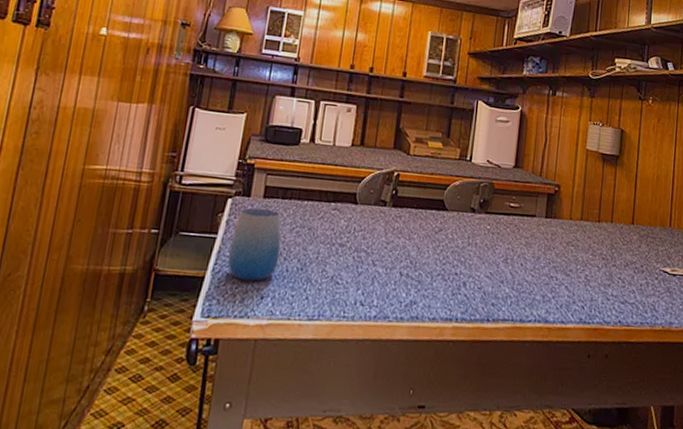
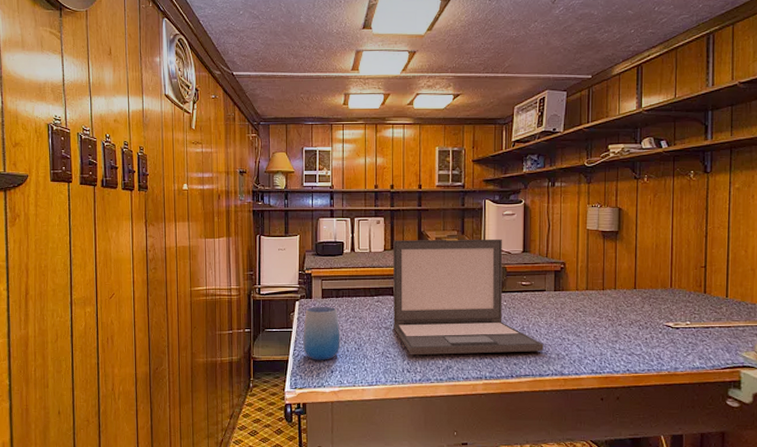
laptop: none [350,134,529,291] -> present [393,239,544,355]

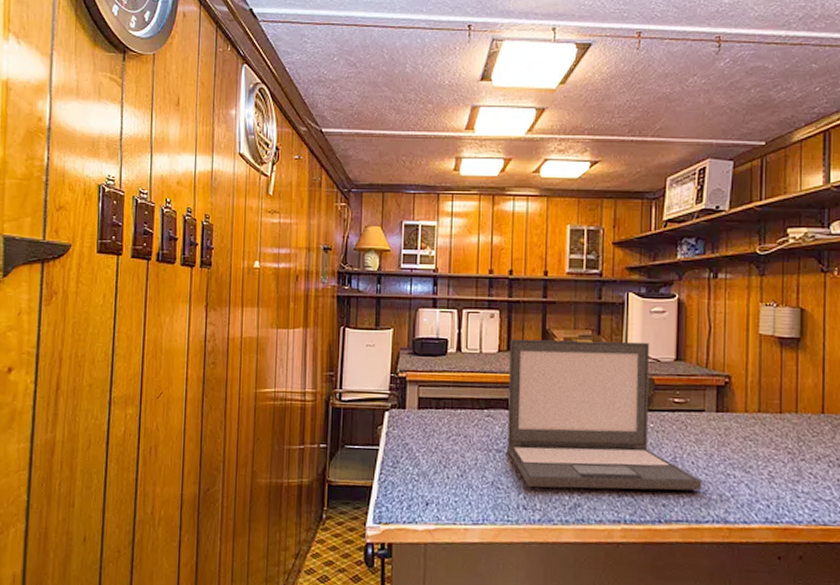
cup: present [303,306,341,360] -> none [392,419,440,489]

